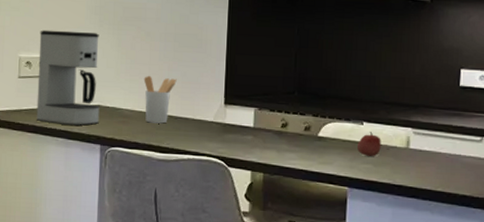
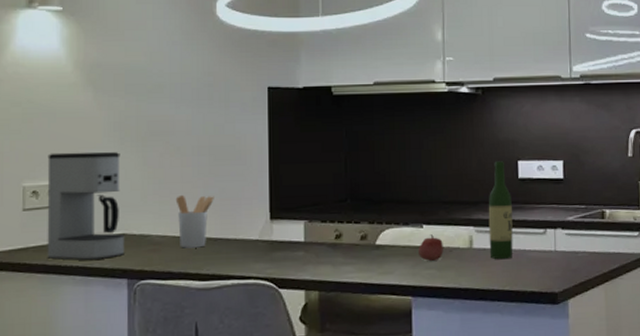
wine bottle: none [425,68,451,162] -> present [488,161,513,260]

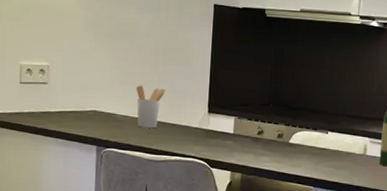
coffee maker: present [47,151,125,260] -> none [37,40,96,128]
apple: present [419,234,443,261] -> none [322,140,343,161]

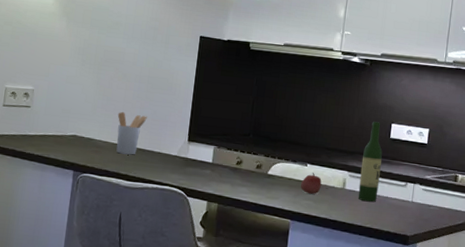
apple: none [322,140,343,161] -> present [301,173,322,194]

